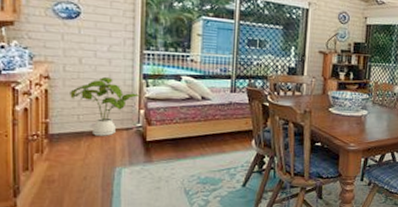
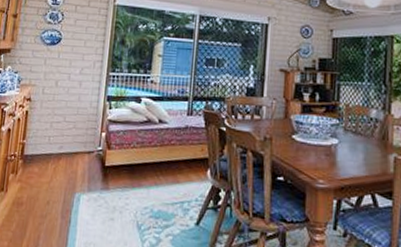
house plant: present [70,76,142,136] -> none [44,98,105,159]

